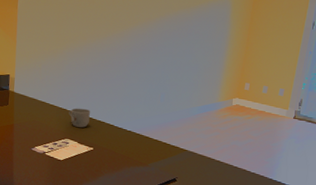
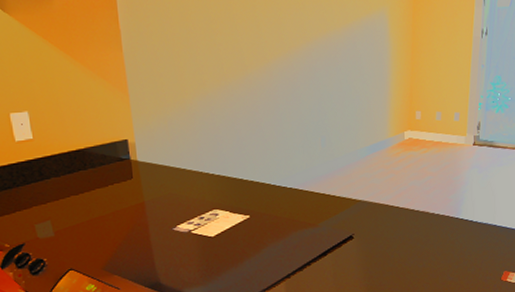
mug: present [69,108,90,128] -> none [212,168,240,193]

